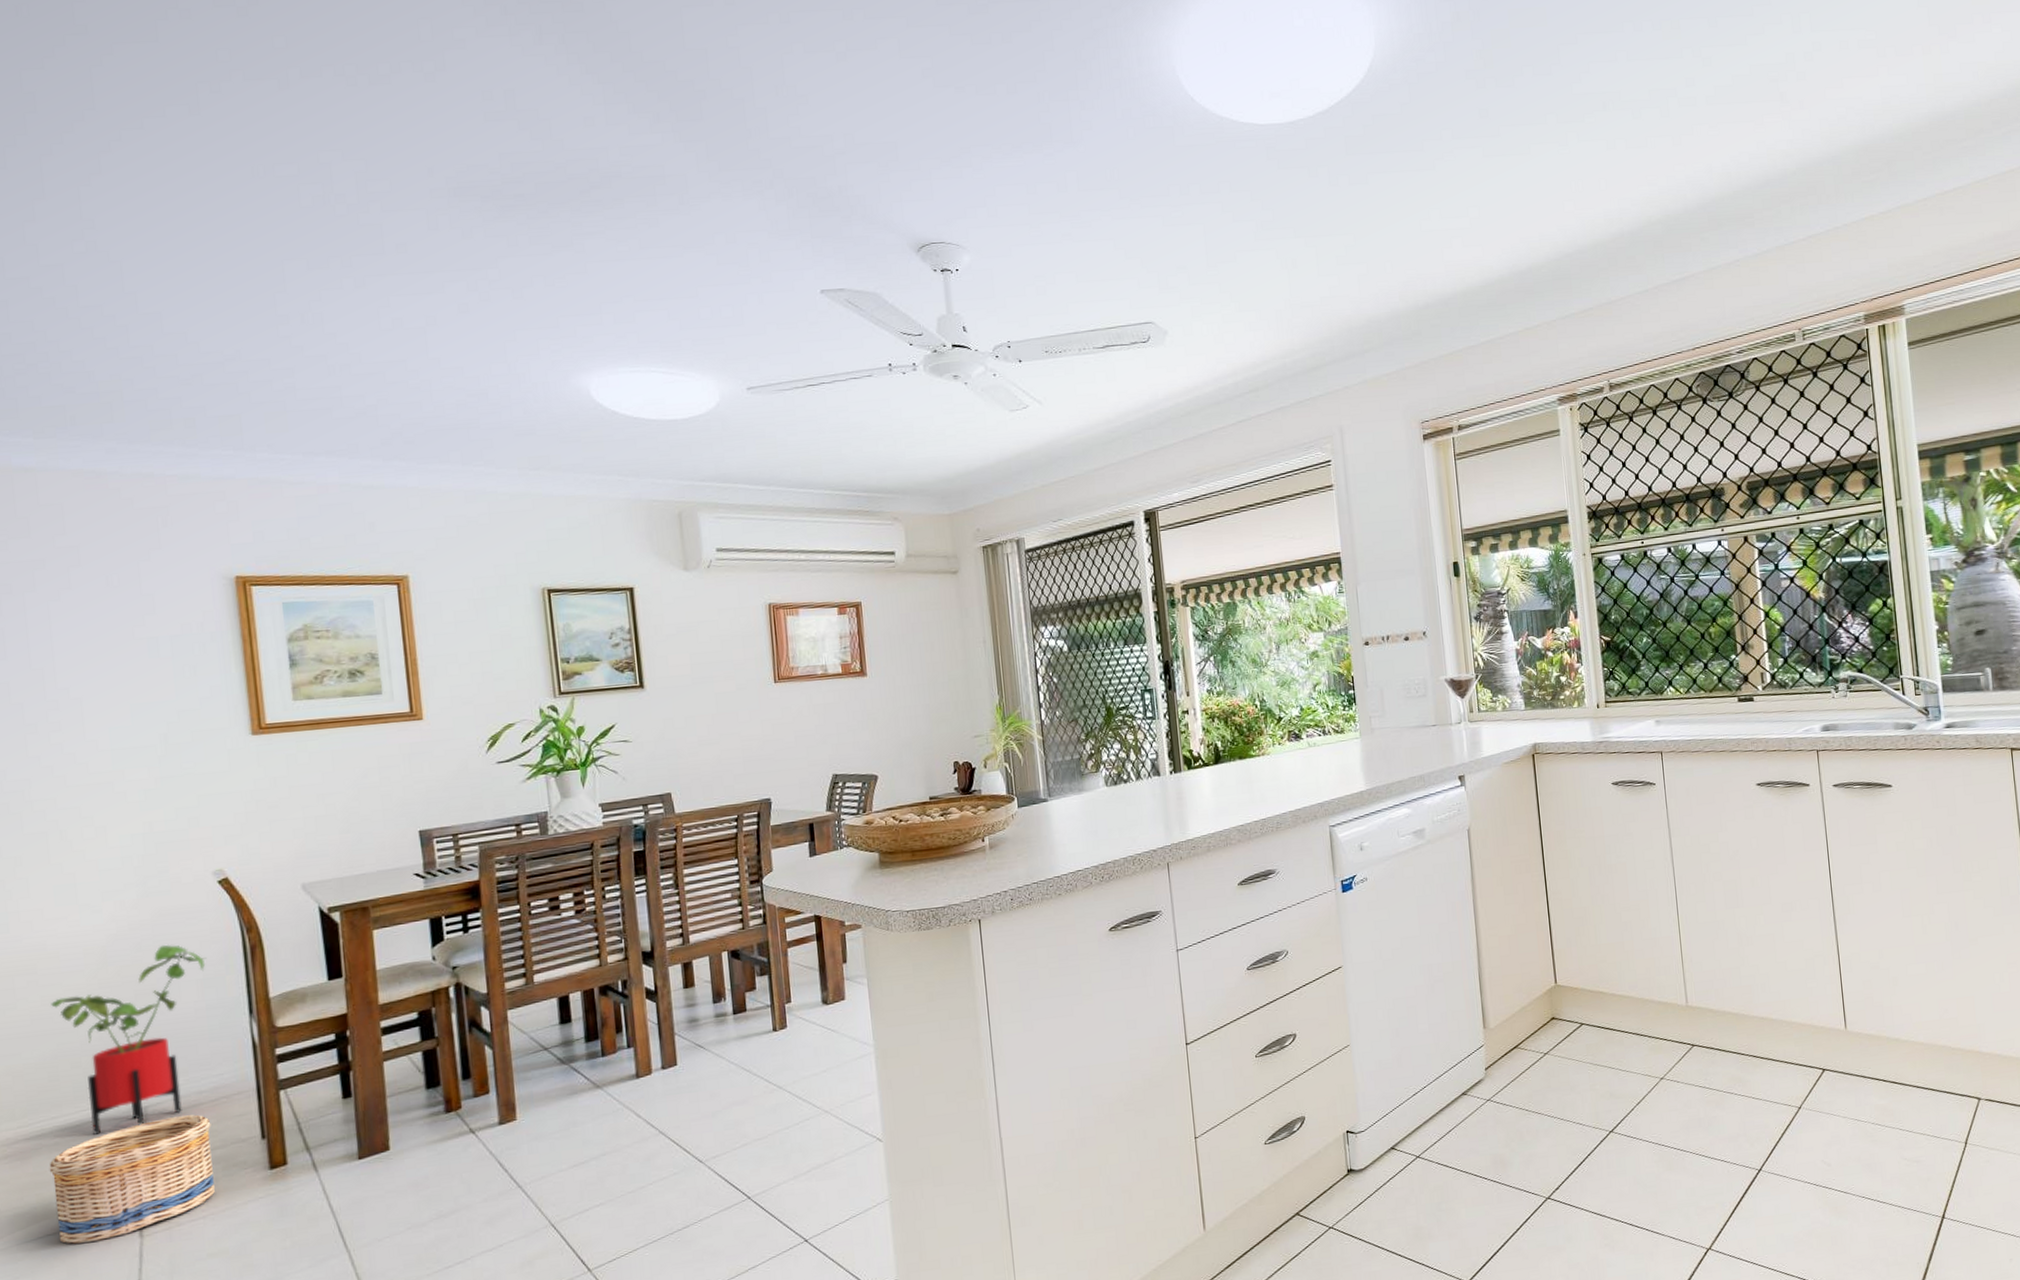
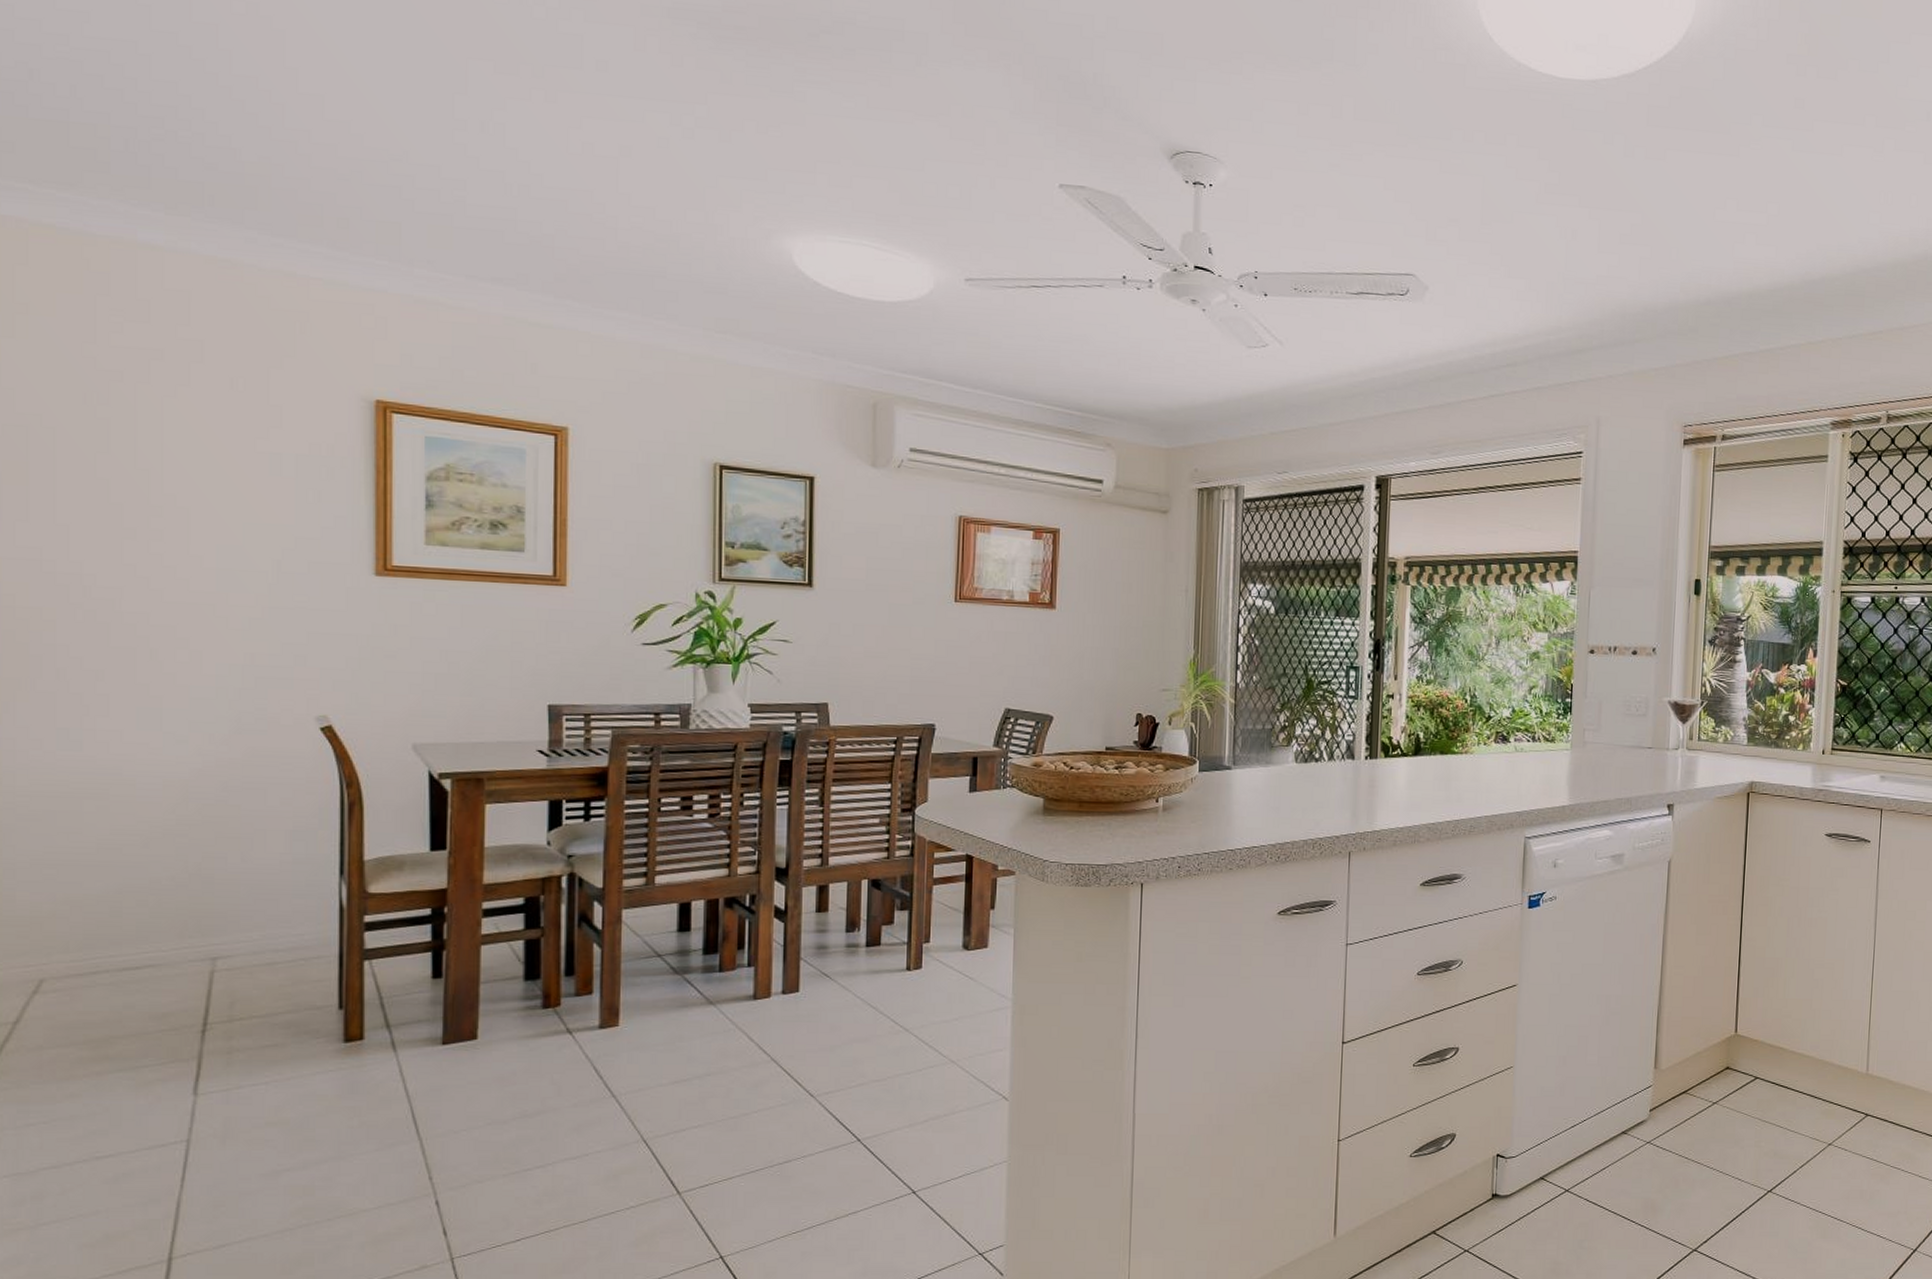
basket: present [49,1114,215,1244] -> none [101,973,285,1093]
house plant: present [51,944,207,1136] -> none [121,787,299,981]

